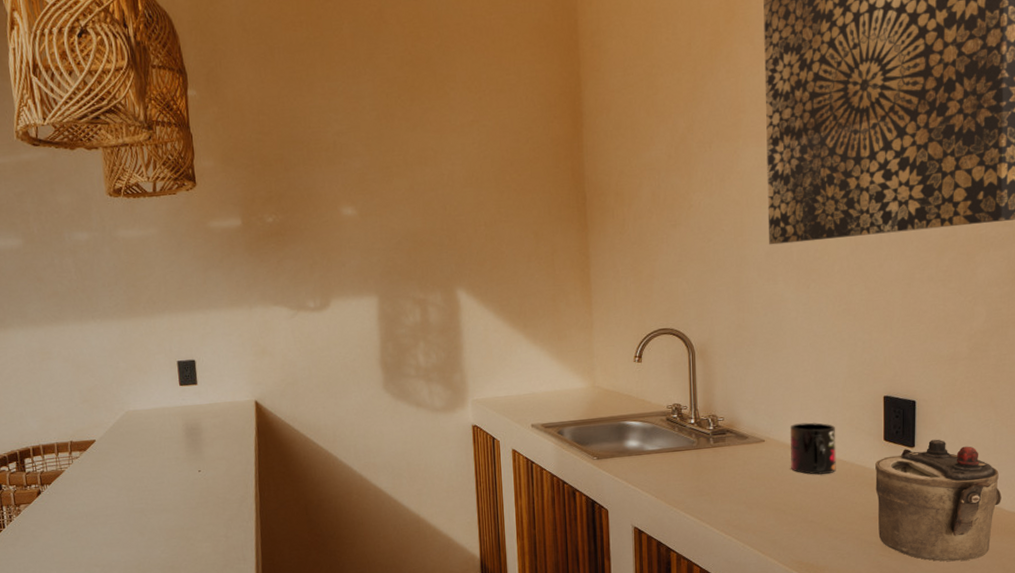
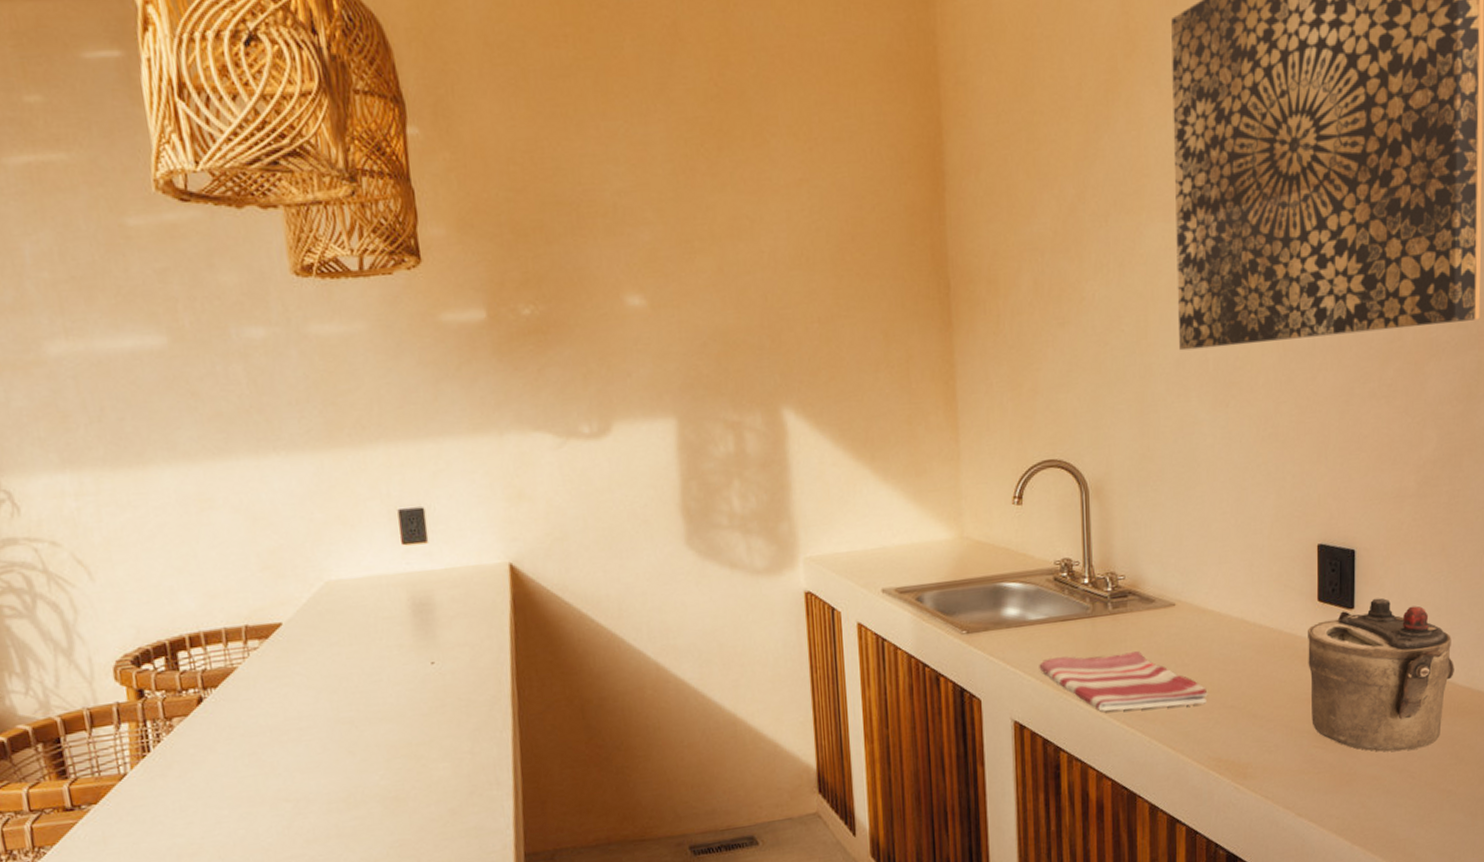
dish towel: none [654,476,792,522] -> present [1039,651,1208,712]
mug: present [790,422,836,475] -> none [1205,579,1261,647]

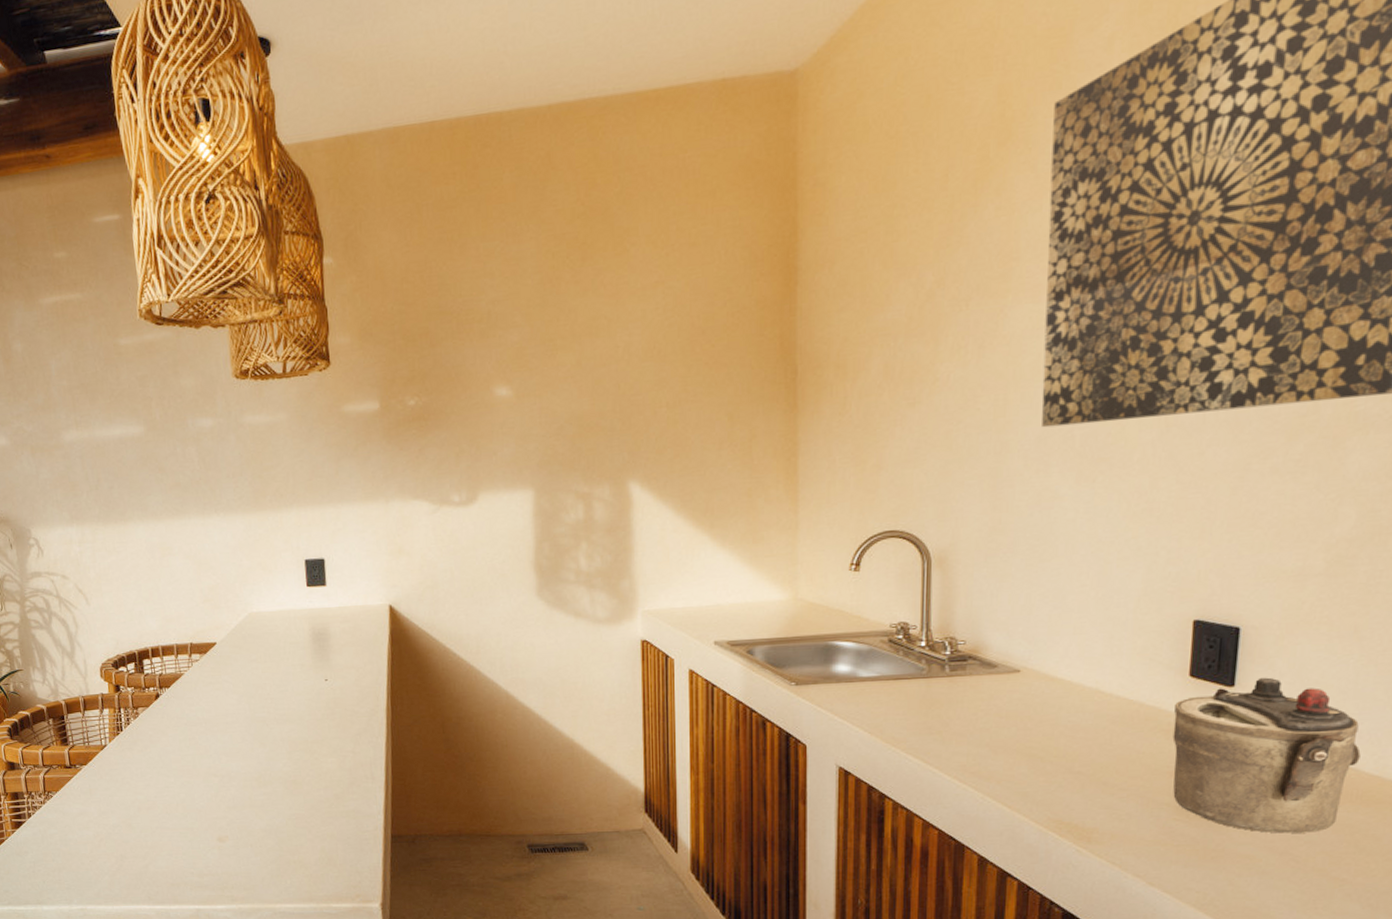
dish towel: present [1039,651,1208,712] -> none [868,711,1052,768]

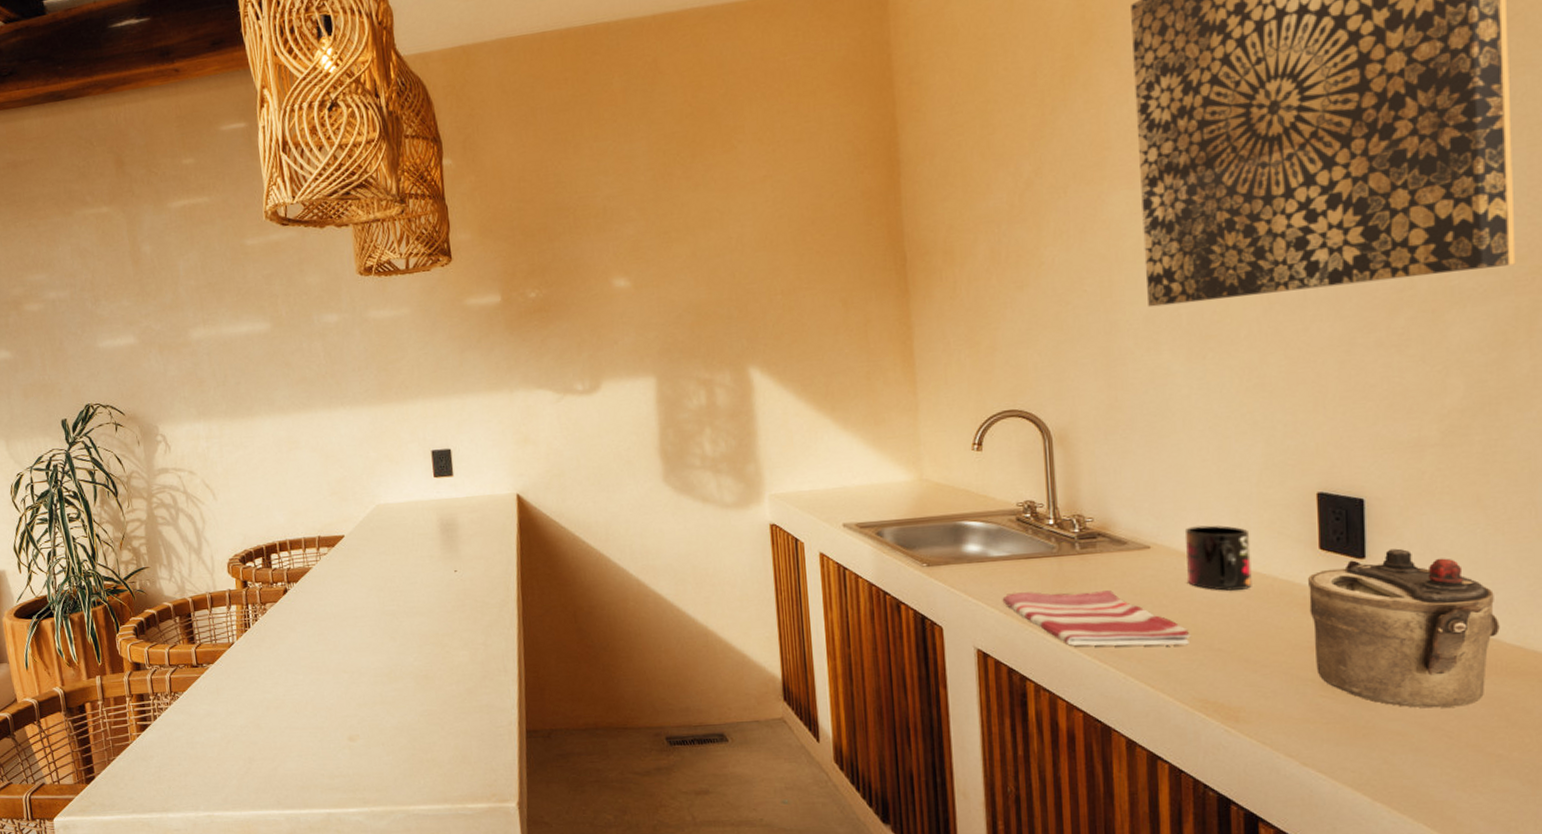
dish towel: none [868,711,1052,768] -> present [1002,590,1191,646]
mug: none [1054,650,1122,715] -> present [1184,525,1252,591]

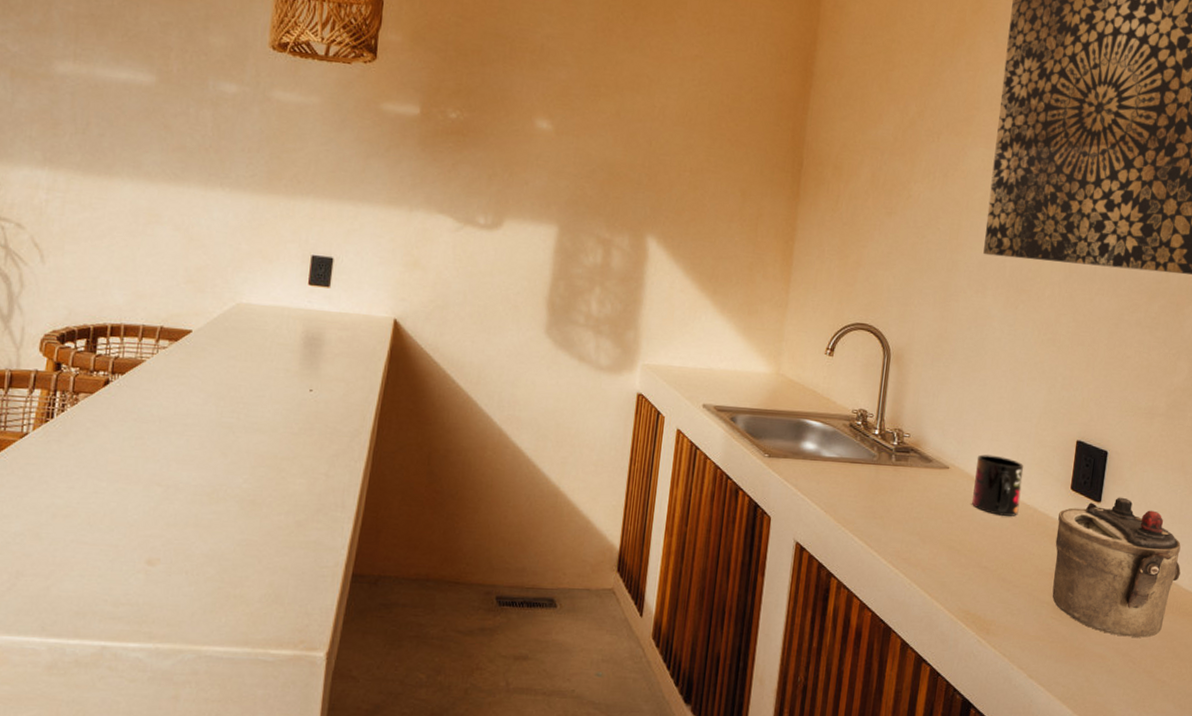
dish towel: present [1002,590,1191,646] -> none [825,492,966,560]

